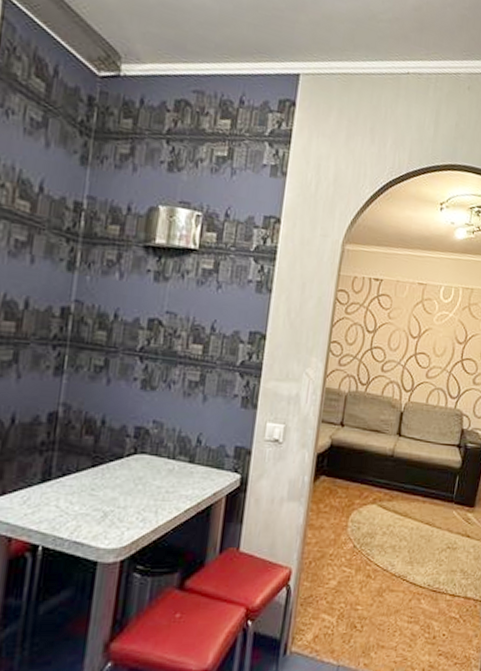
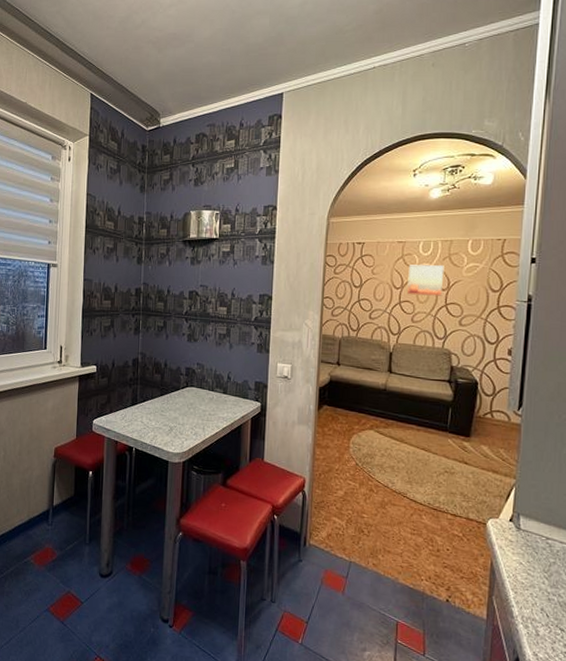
wall art: none [424,311,463,350] -> present [407,265,444,296]

